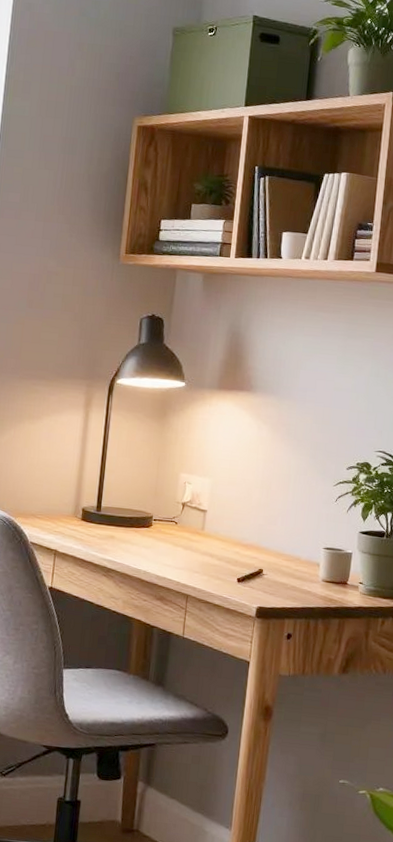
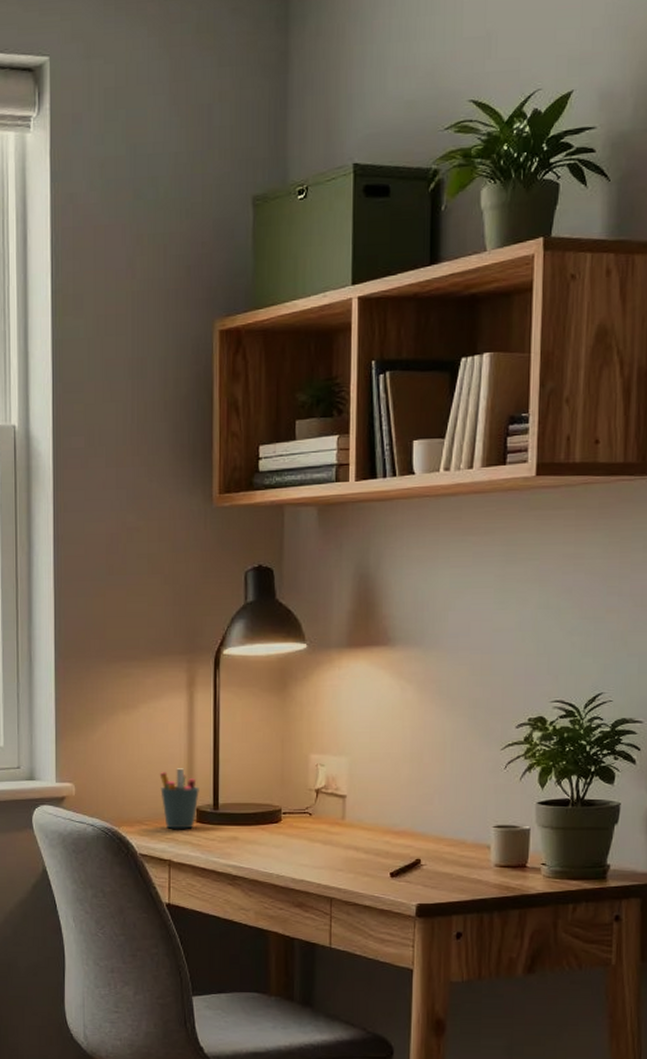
pen holder: none [53,473,86,525] -> present [159,768,199,829]

